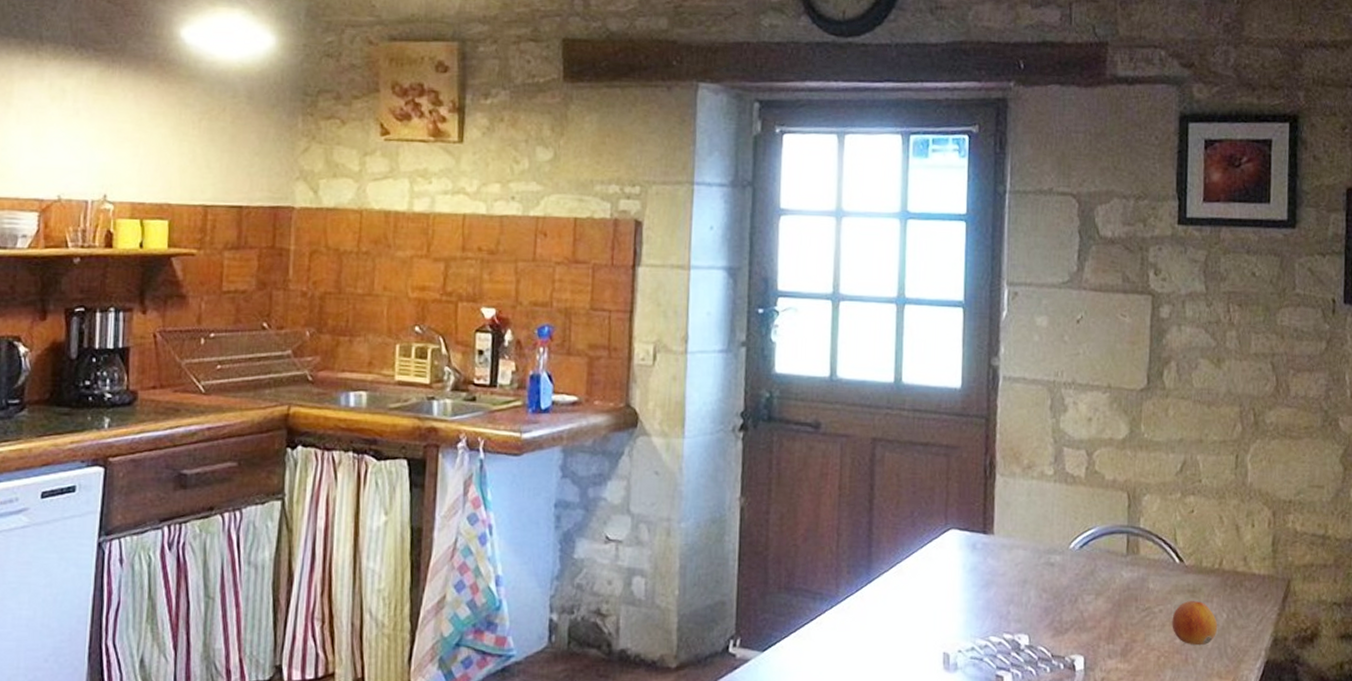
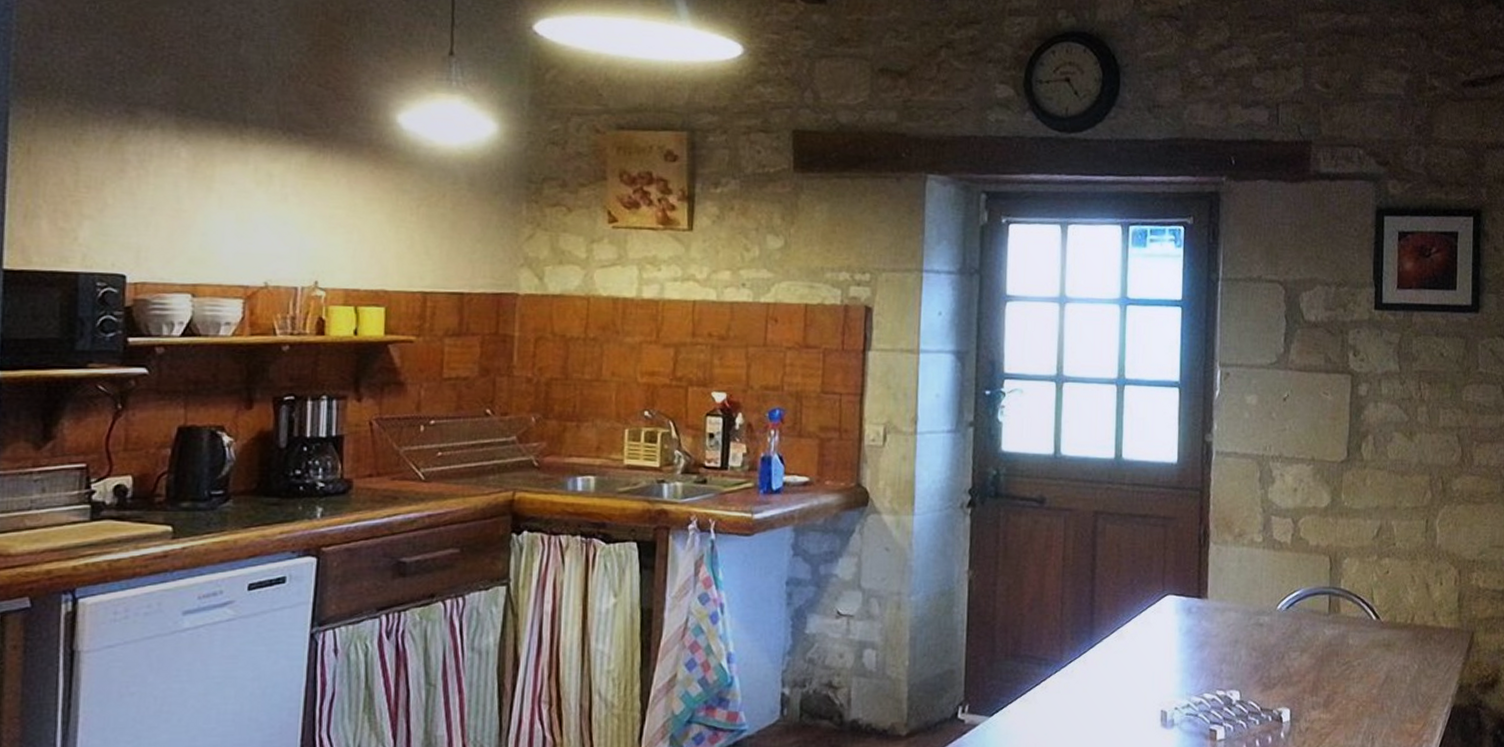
fruit: present [1172,600,1218,646] -> none [1369,653,1410,695]

